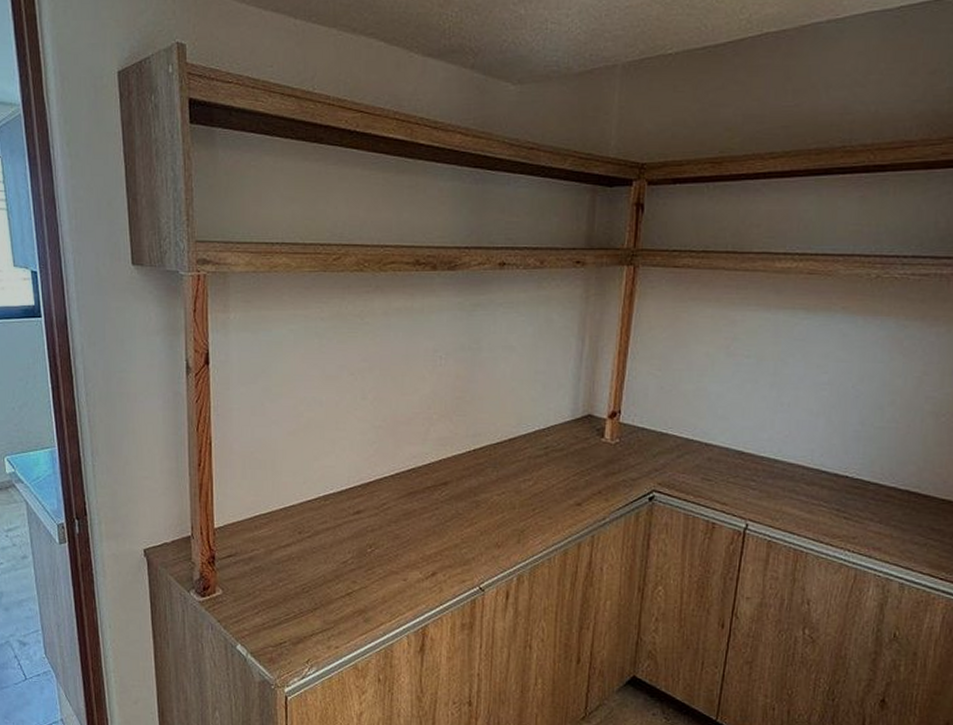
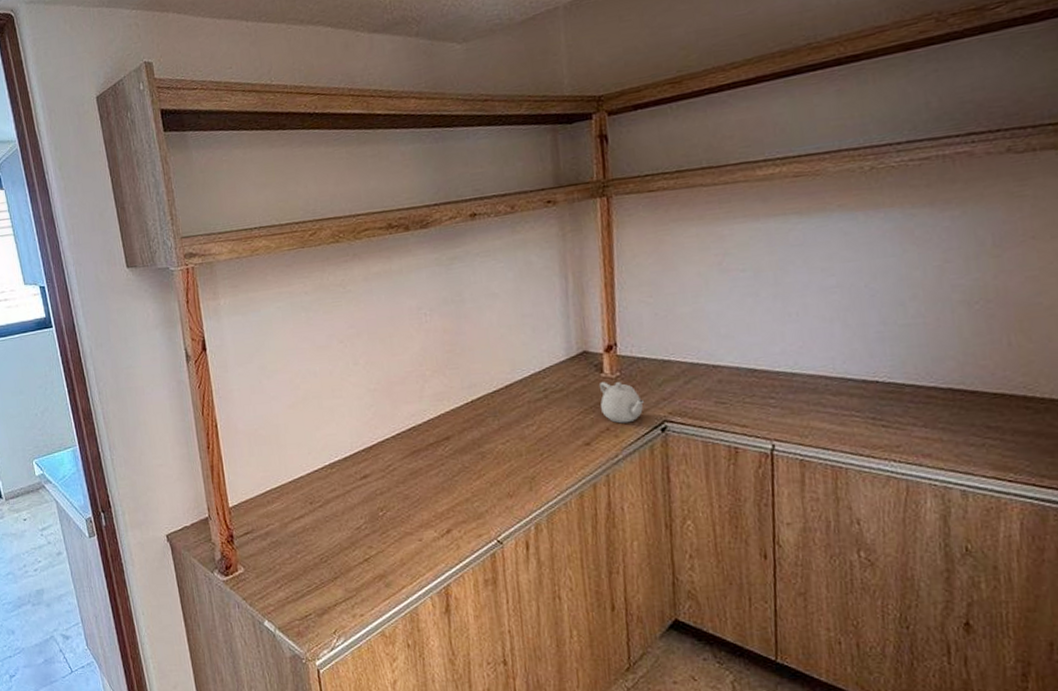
teapot: none [597,447,637,489] -> present [600,382,644,424]

